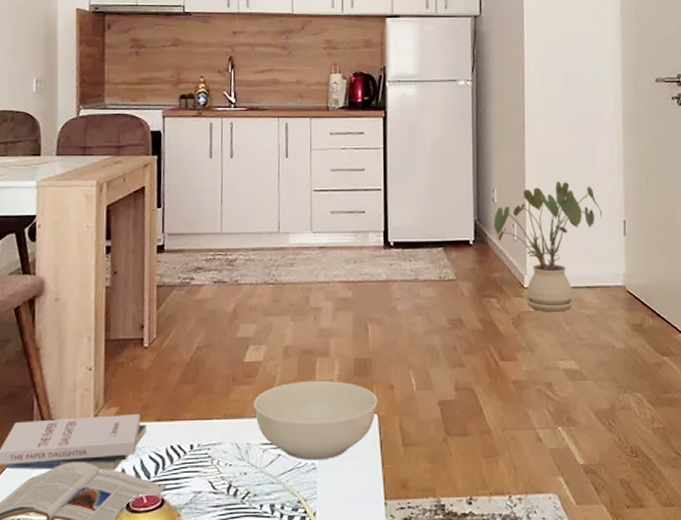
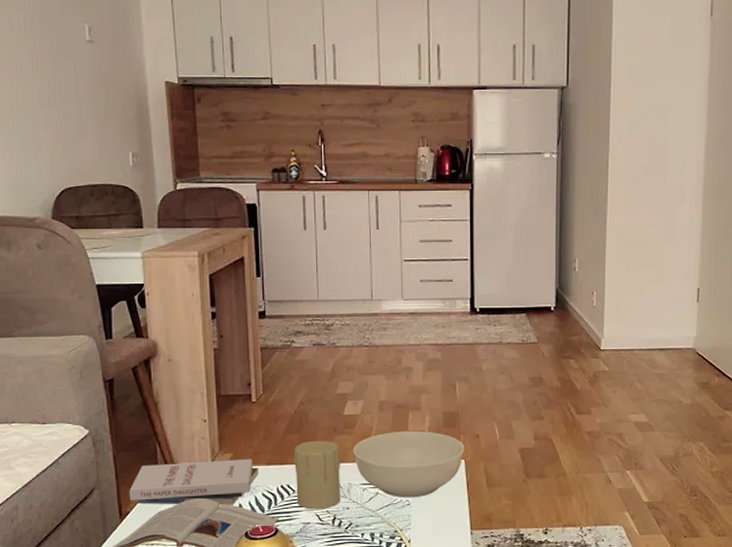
candle: none [187,391,240,475] -> present [294,440,341,510]
house plant: present [494,181,603,312] -> none [574,251,678,372]

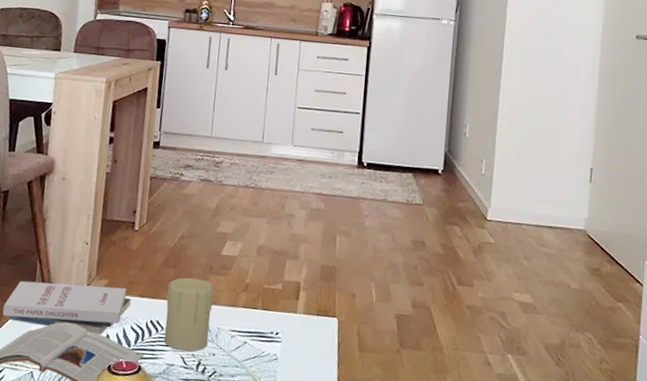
bowl: present [352,430,465,498] -> none [225,279,340,353]

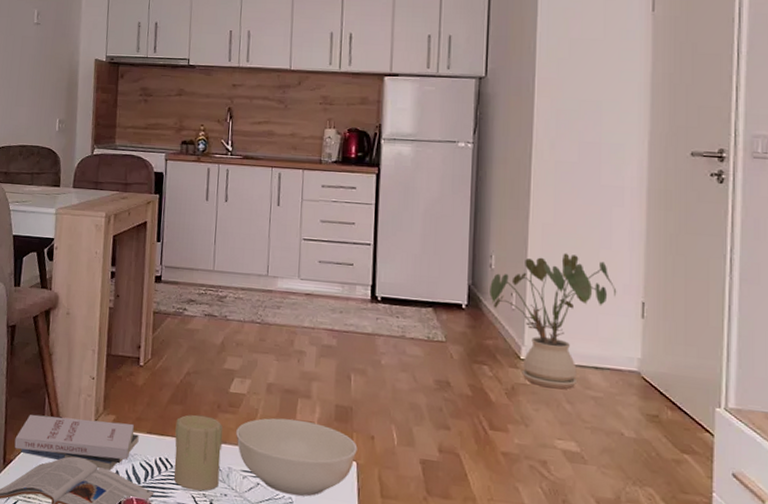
bowl: none [225,279,340,353] -> present [235,418,358,497]
house plant: none [463,123,571,247] -> present [490,253,617,390]

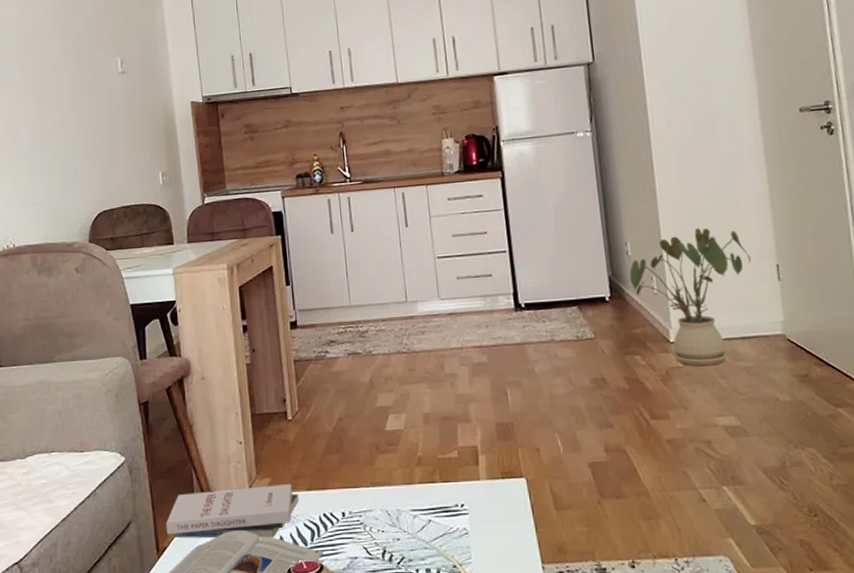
candle: present [174,414,223,491] -> none [335,460,389,541]
bowl: present [235,418,358,497] -> none [398,445,525,526]

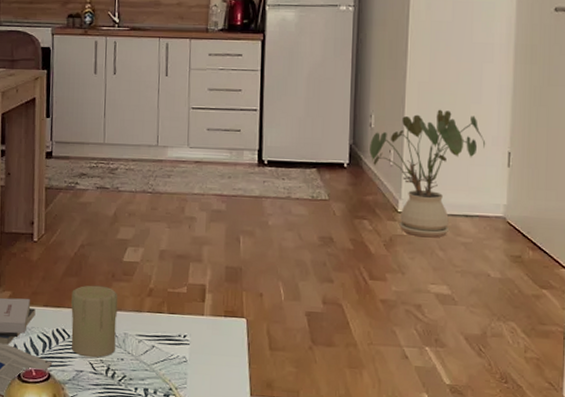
candle: none [335,460,389,541] -> present [71,285,118,358]

